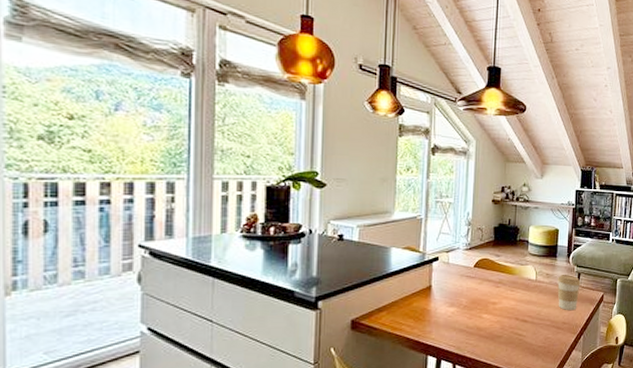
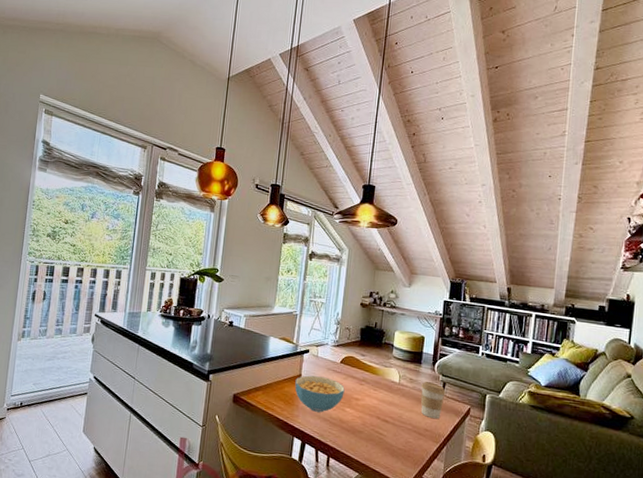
cereal bowl: none [425,285,480,324] -> present [295,375,345,413]

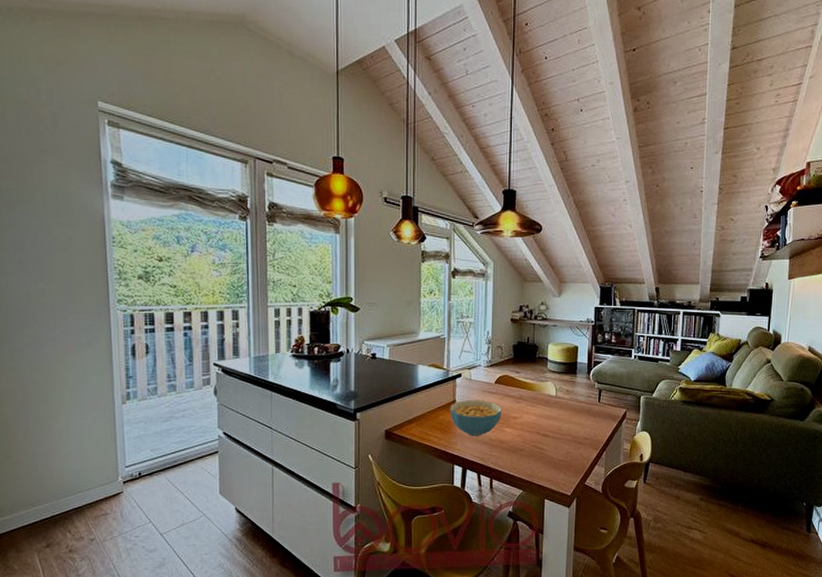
coffee cup: present [420,381,446,419] -> none [578,390,602,426]

